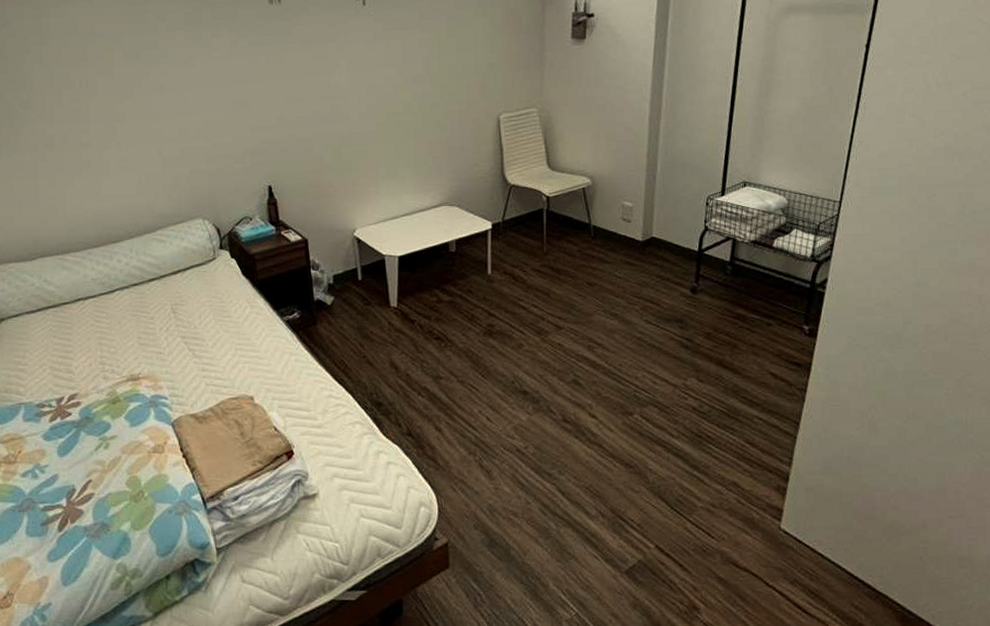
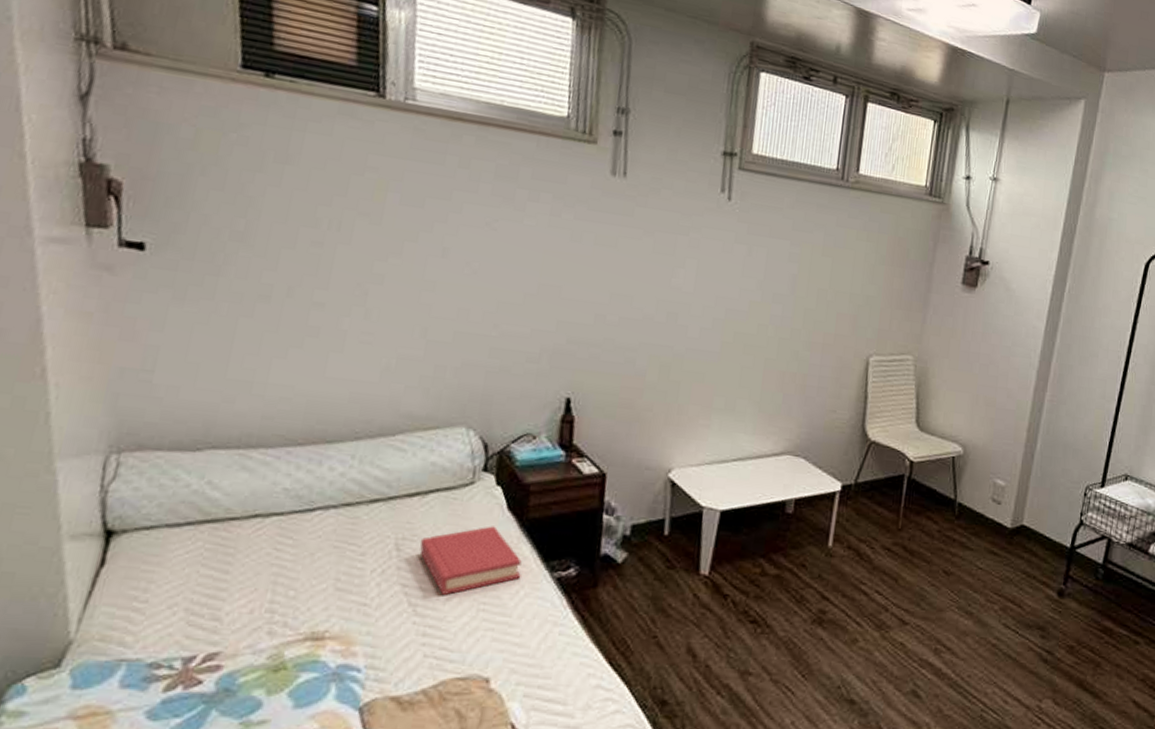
hardback book: none [187,288,261,341] -> present [419,526,522,595]

